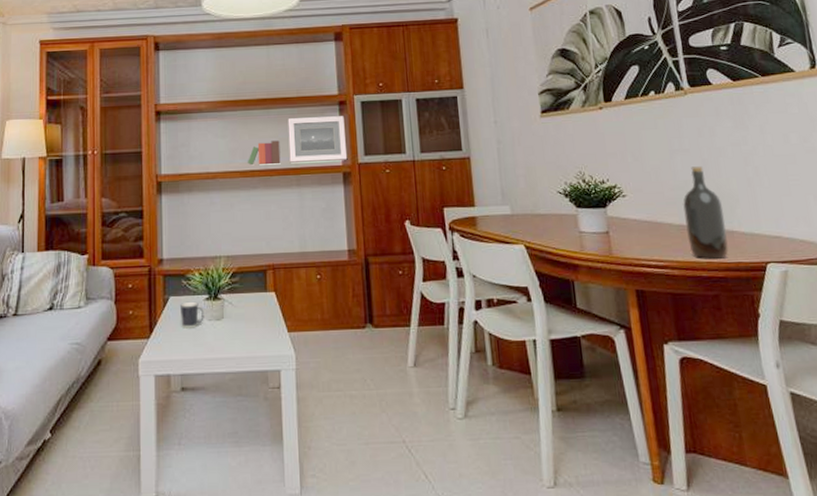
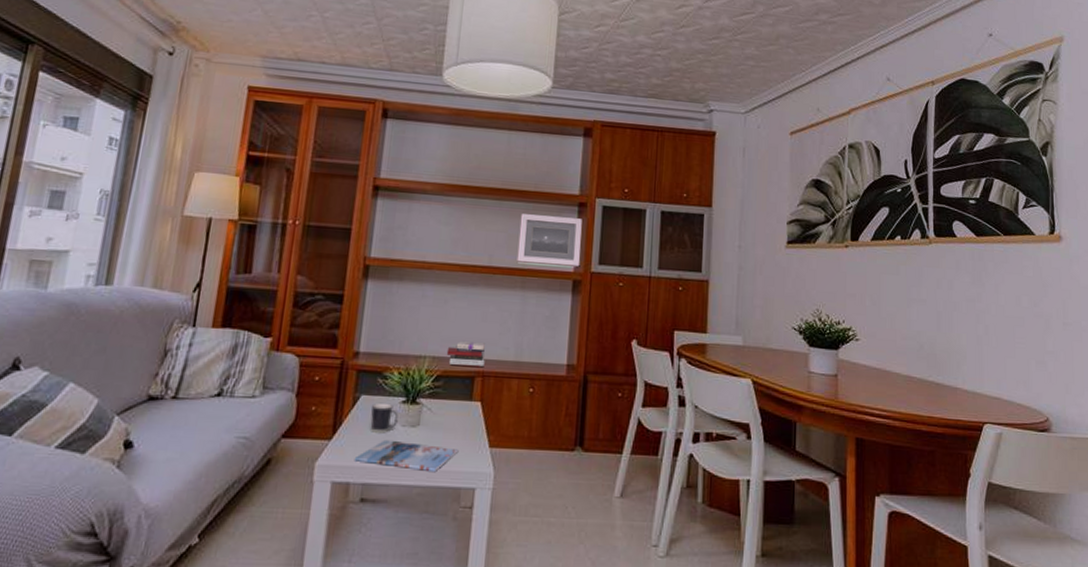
magazine: none [171,333,261,359] -> present [354,439,459,471]
books: none [238,239,274,262] -> present [446,341,485,368]
books: present [248,140,281,165] -> none [470,235,509,263]
wine bottle: present [682,166,729,260] -> none [913,318,951,415]

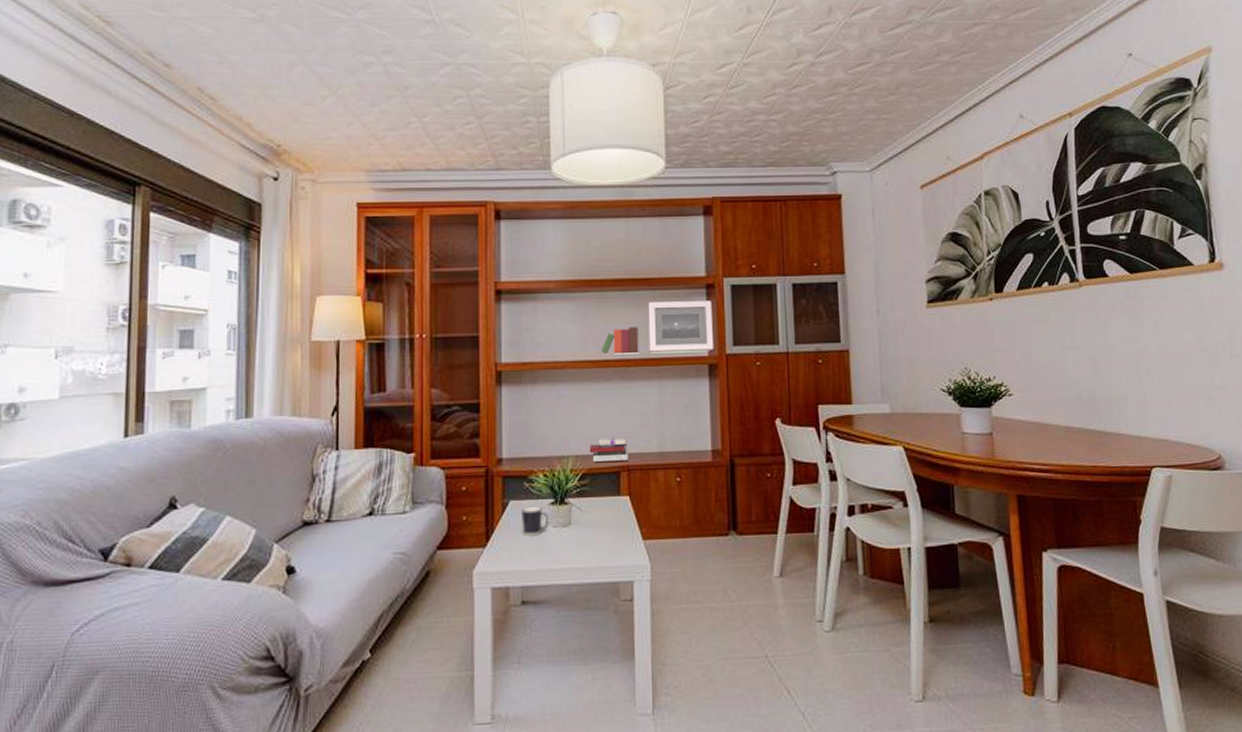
magazine: present [354,439,459,471] -> none [510,541,613,569]
books: none [470,235,509,263] -> present [601,327,639,354]

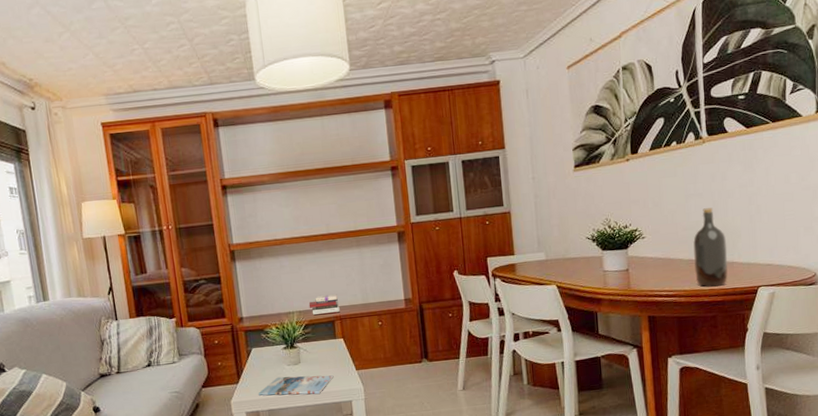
magazine: none [510,541,613,569] -> present [258,375,334,396]
mug: present [520,506,549,536] -> none [261,351,284,374]
books: present [601,327,639,354] -> none [311,206,341,230]
picture frame: present [648,301,715,353] -> none [345,180,401,227]
wine bottle: none [1070,364,1114,464] -> present [693,207,728,287]

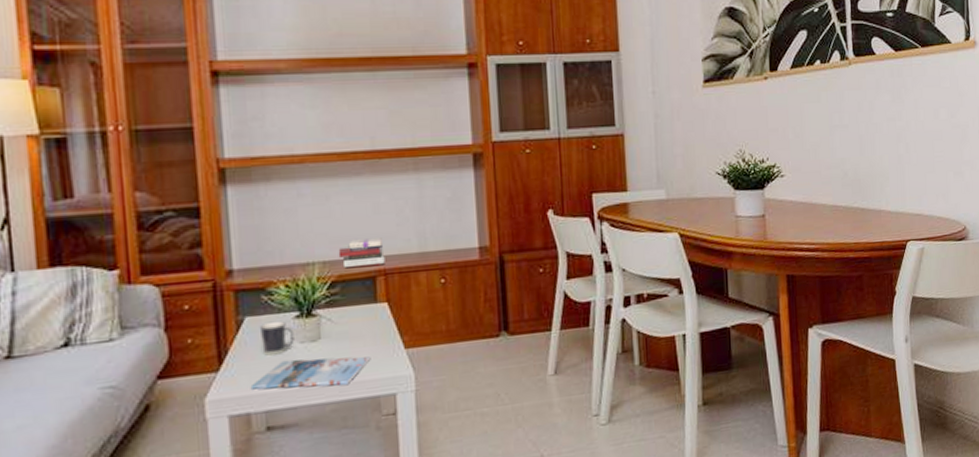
mug: none [261,351,284,374] -> present [259,320,294,356]
wine bottle: present [693,207,728,287] -> none [838,143,875,240]

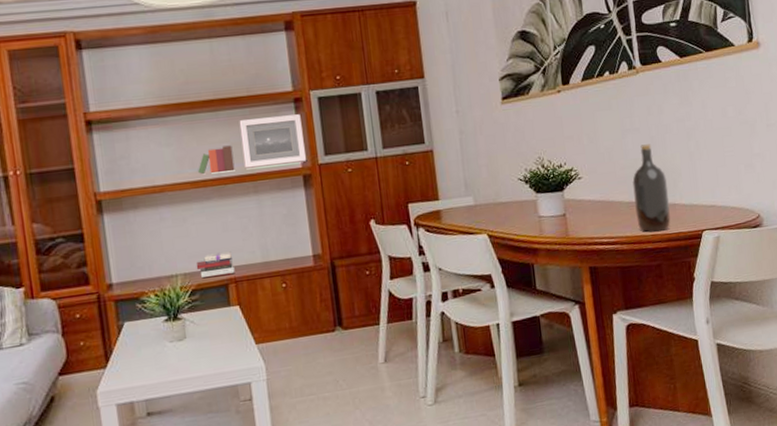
magazine: present [250,356,371,390] -> none [132,352,228,382]
mug: present [259,320,294,356] -> none [136,324,165,354]
books: none [348,113,393,145] -> present [198,145,235,174]
picture frame: none [401,82,479,143] -> present [239,114,307,170]
wine bottle: none [838,143,875,240] -> present [632,144,671,232]

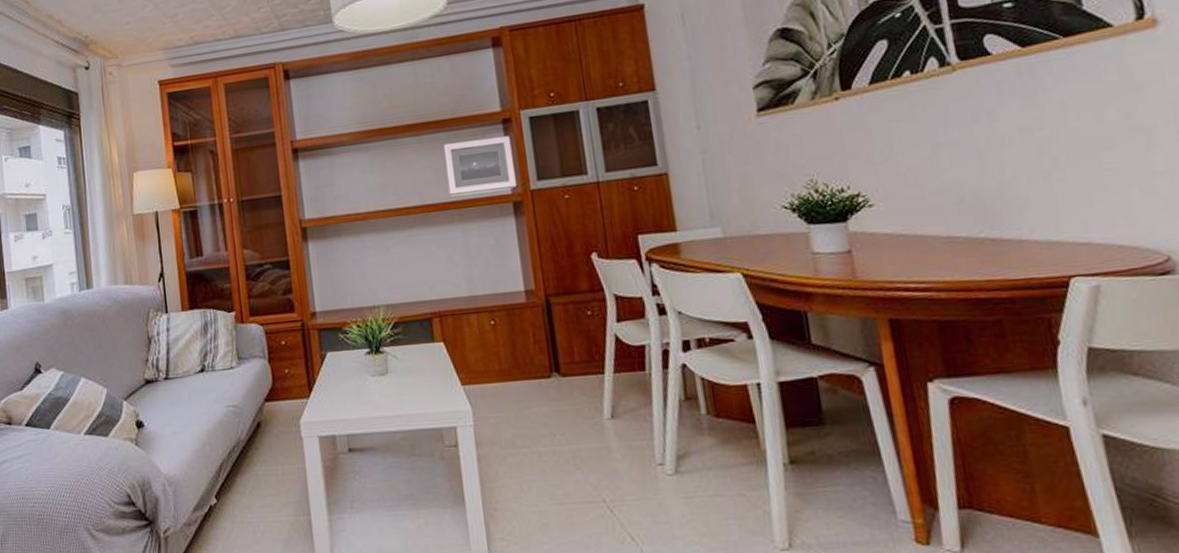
books: present [196,251,235,279] -> none [398,283,439,311]
books: present [198,145,235,174] -> none [401,171,439,201]
wine bottle: present [632,144,671,232] -> none [951,161,1016,277]

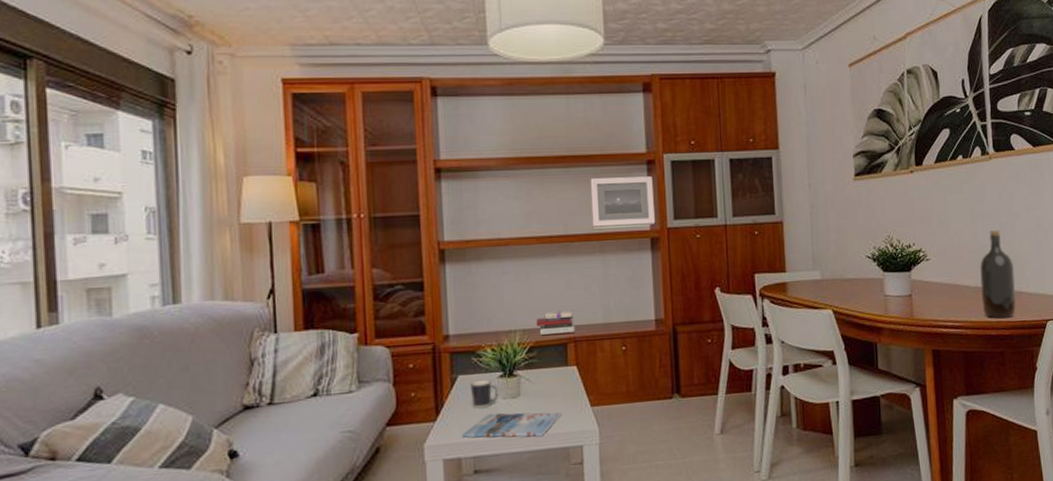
magazine: none [334,390,432,416] -> present [461,412,562,438]
mug: none [338,356,367,386] -> present [469,379,498,409]
books: none [398,283,439,311] -> present [536,310,575,336]
wine bottle: none [951,161,1016,277] -> present [980,230,1016,319]

